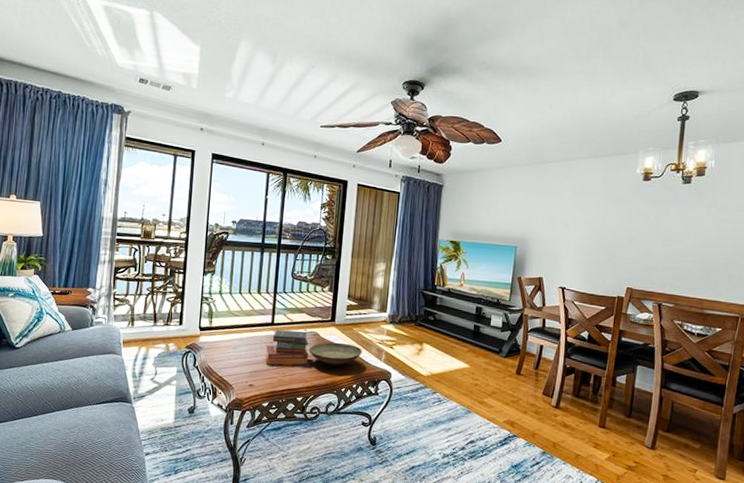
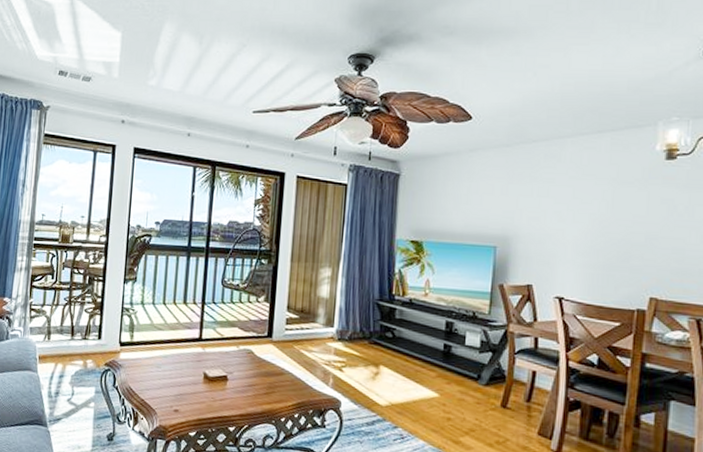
books: present [265,330,309,365] -> none [192,346,242,389]
decorative bowl: present [308,342,362,367] -> none [242,362,305,392]

